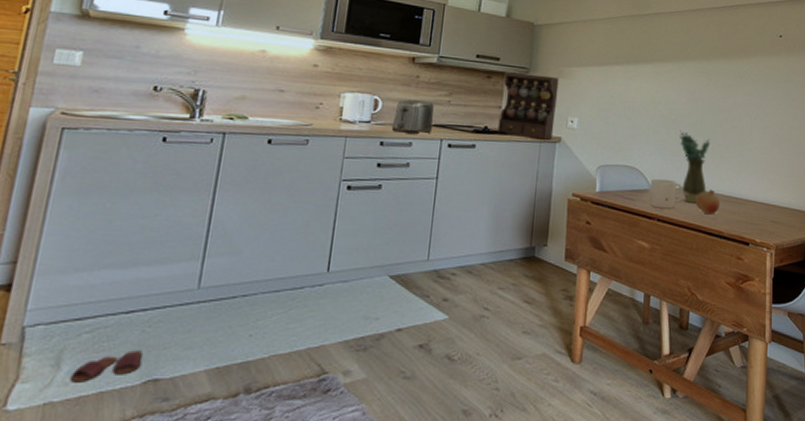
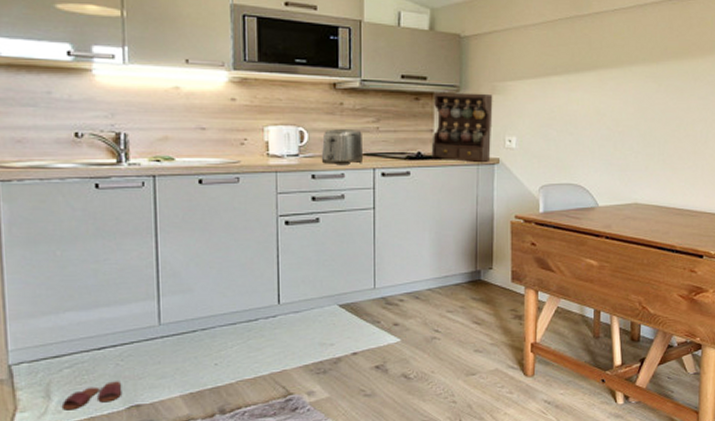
mug: present [650,178,683,209] -> none [596,195,632,226]
vase: present [679,131,710,203] -> none [627,143,660,218]
fruit: present [695,189,721,215] -> none [645,203,673,229]

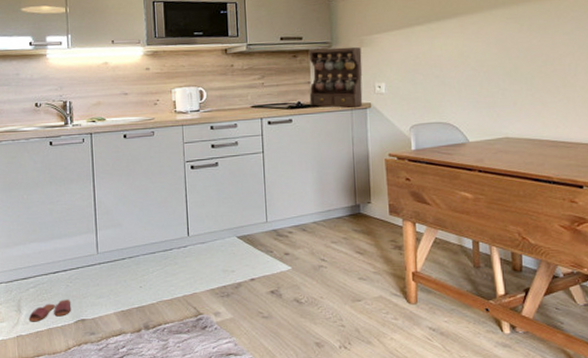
toaster: present [321,129,364,166] -> none [217,86,253,117]

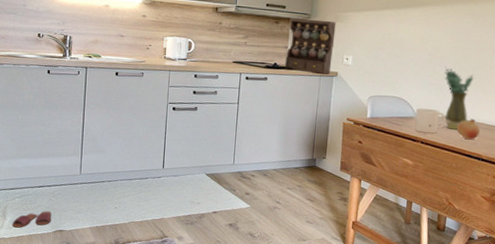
mug: none [466,130,504,160] -> present [414,107,446,134]
vase: none [493,81,529,152] -> present [444,67,473,130]
fruit: none [517,136,547,162] -> present [456,118,481,140]

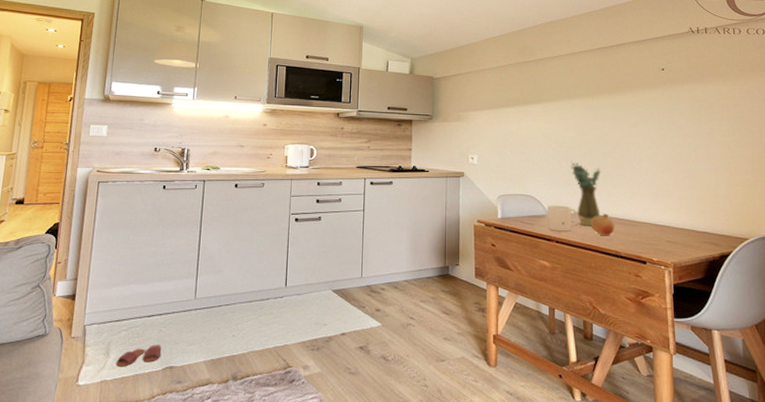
spice rack: present [284,18,336,75] -> none [409,120,458,176]

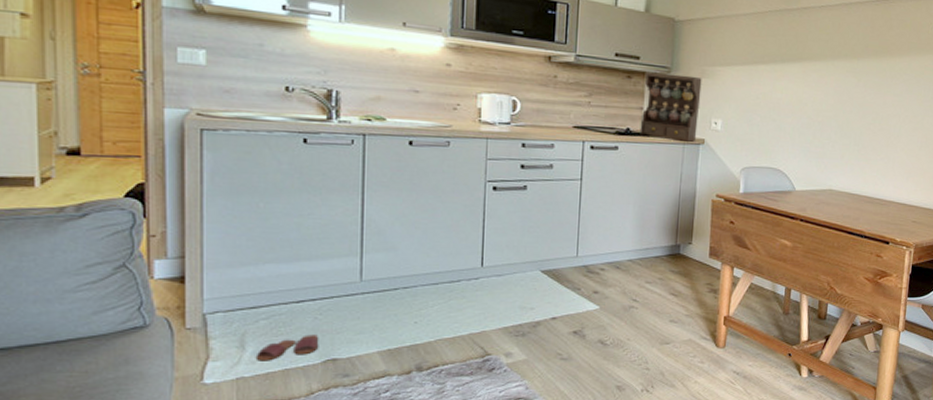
spice rack: none [409,120,458,176] -> present [639,72,702,143]
mug: present [546,205,578,232] -> none [793,180,827,210]
vase: present [571,161,601,226] -> none [825,132,856,204]
fruit: present [590,213,615,236] -> none [838,191,864,215]

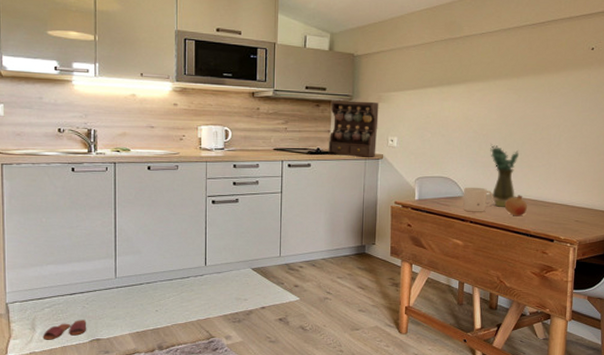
mug: none [793,180,827,210] -> present [463,187,494,212]
vase: none [825,132,856,204] -> present [490,144,519,207]
fruit: none [838,191,864,215] -> present [504,195,528,217]

